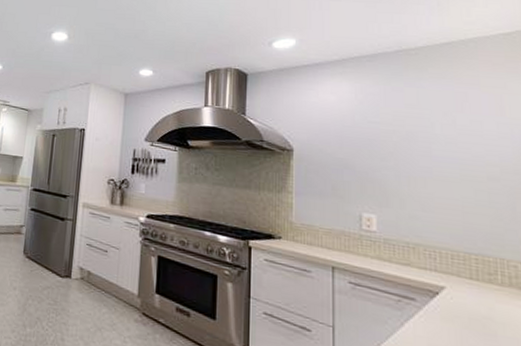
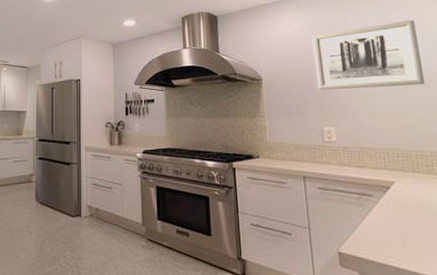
wall art: none [358,99,497,178] -> present [311,19,426,90]

